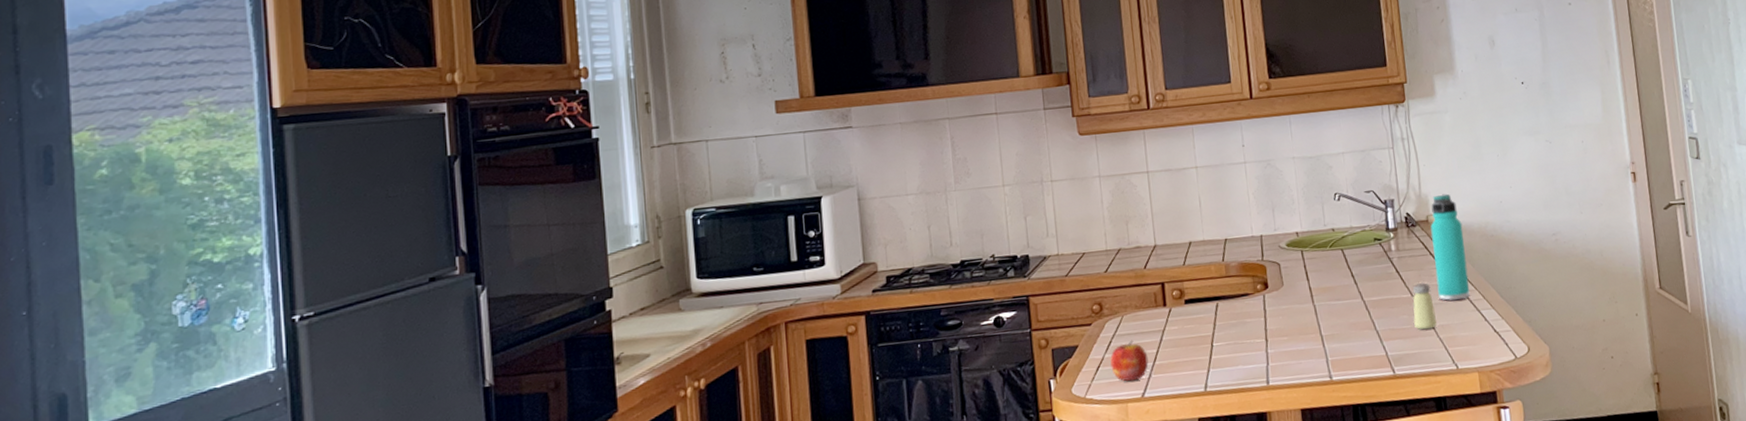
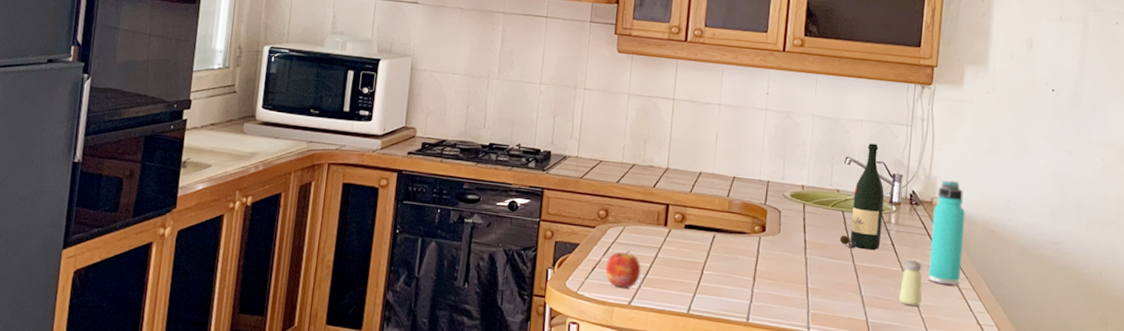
wine bottle: none [1344,173,1386,286] -> present [839,143,885,251]

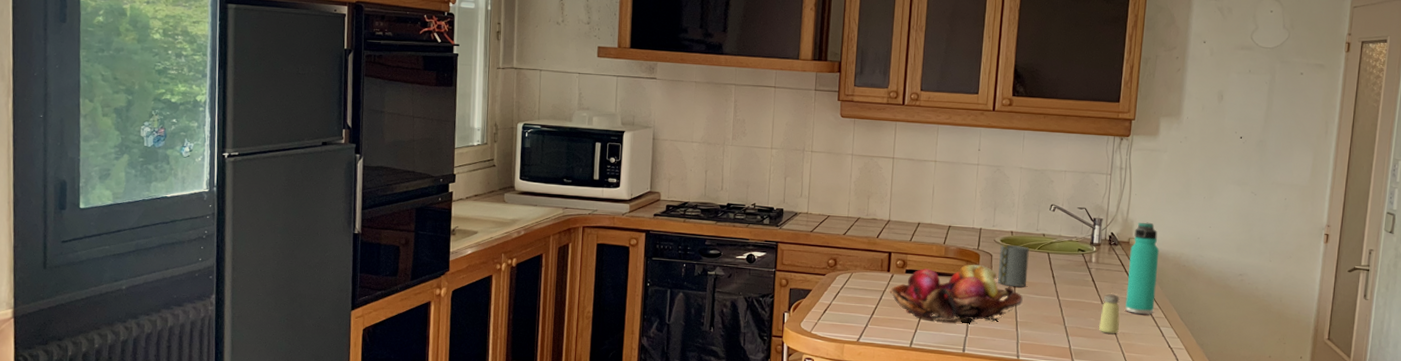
apple: present [605,250,641,288] -> none [836,294,868,327]
fruit basket: none [665,221,815,289] -> present [888,264,1023,324]
mug: none [787,200,822,249] -> present [998,245,1029,287]
wine bottle: present [839,143,885,251] -> none [1045,191,1086,287]

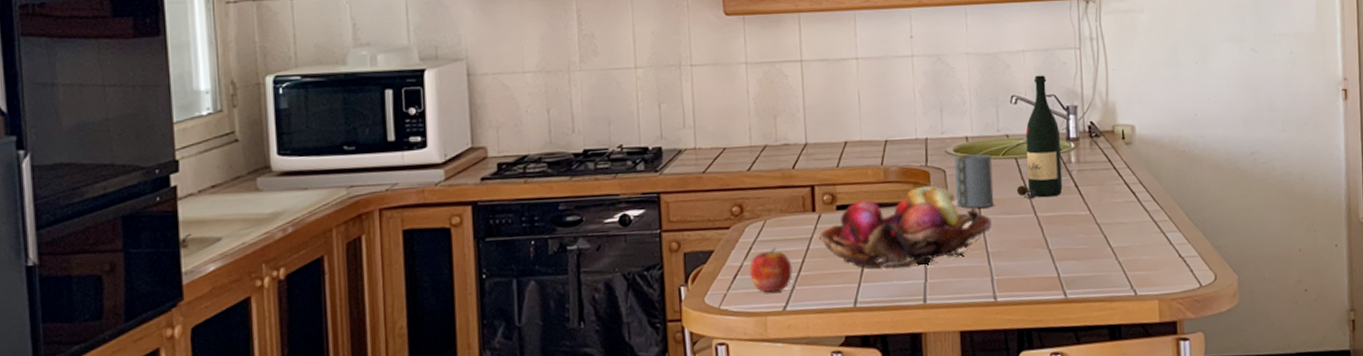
apple: none [836,294,868,327] -> present [749,247,792,293]
wine bottle: none [1045,191,1086,287] -> present [1016,75,1063,199]
saltshaker: present [1099,293,1120,334] -> none [1091,199,1117,251]
thermos bottle: present [1125,222,1159,314] -> none [1116,102,1156,221]

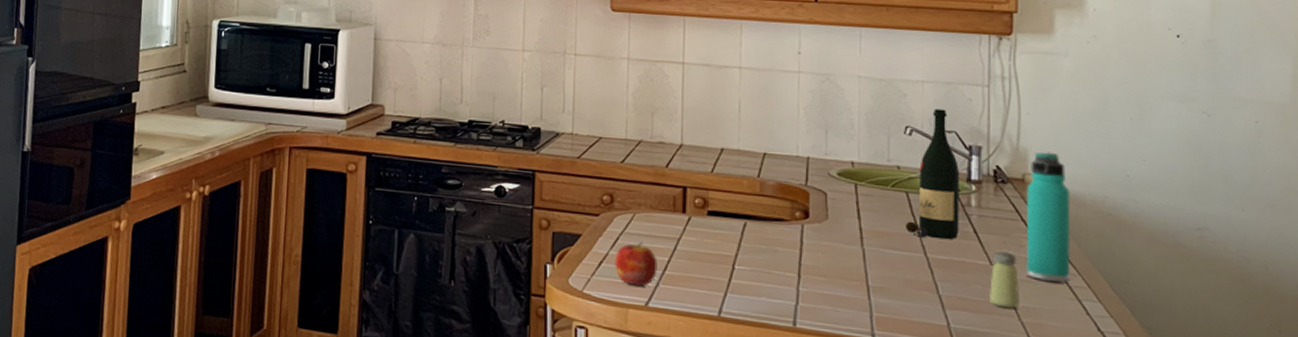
fruit basket: present [817,185,992,269] -> none [685,205,875,288]
mug: present [954,154,994,208] -> none [836,179,879,238]
saltshaker: none [1091,199,1117,251] -> present [989,250,1021,309]
thermos bottle: none [1116,102,1156,221] -> present [1025,152,1071,282]

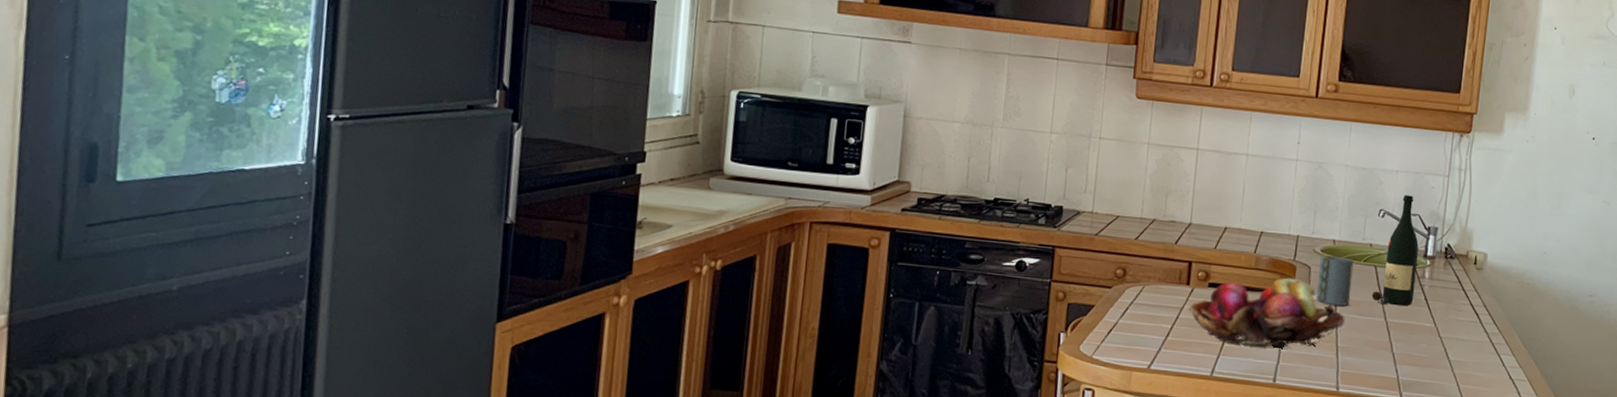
apple: present [615,241,658,287] -> none [1123,311,1162,351]
fruit basket: none [685,205,875,288] -> present [1187,277,1345,349]
mug: none [836,179,879,238] -> present [1316,255,1354,306]
saltshaker: present [989,250,1021,309] -> none [1431,315,1456,363]
thermos bottle: present [1025,152,1071,282] -> none [1461,233,1501,340]

